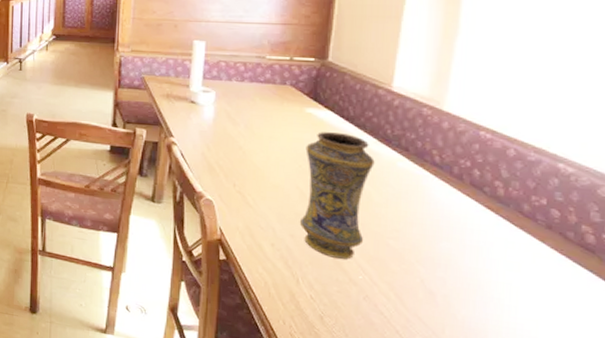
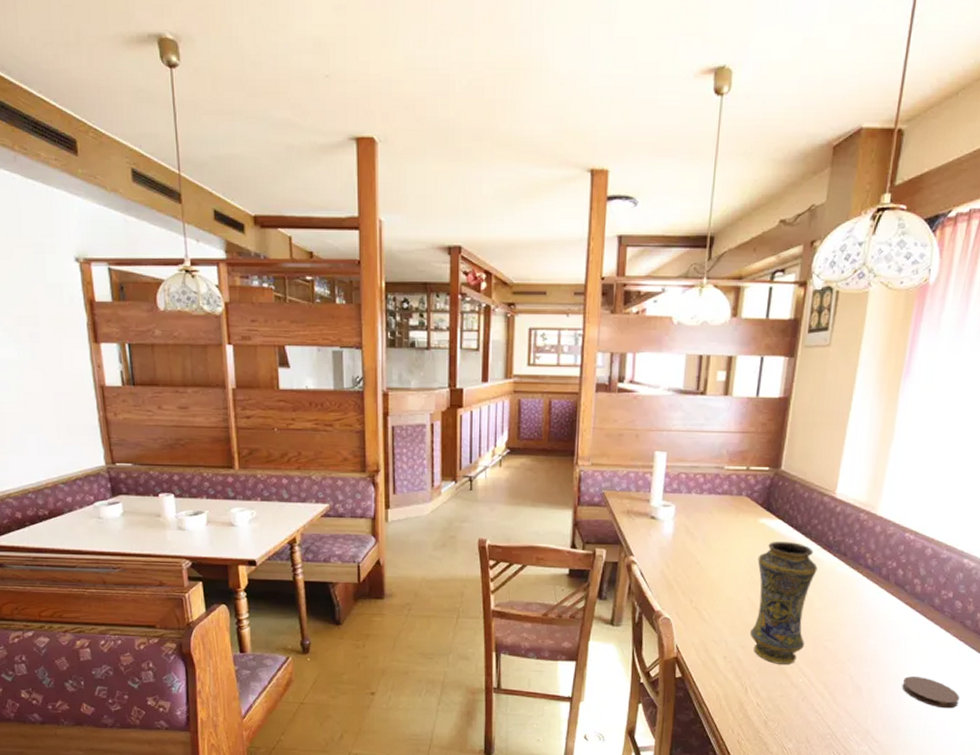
coaster: none [487,287,567,331] -> present [902,677,960,709]

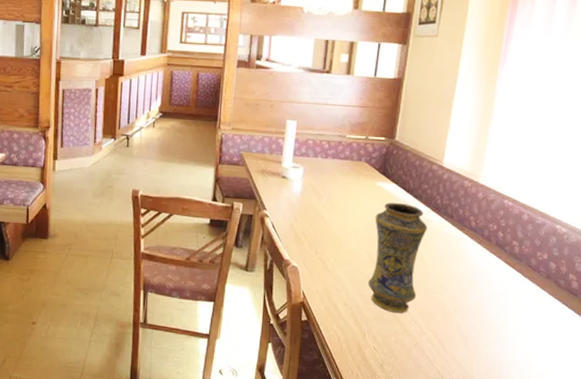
coaster: present [902,677,960,709] -> none [503,329,556,360]

